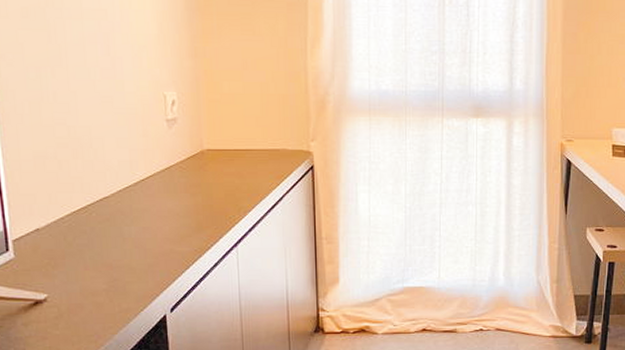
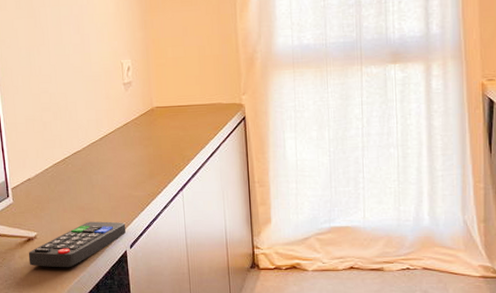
remote control: none [35,281,166,336] -> present [28,221,127,268]

